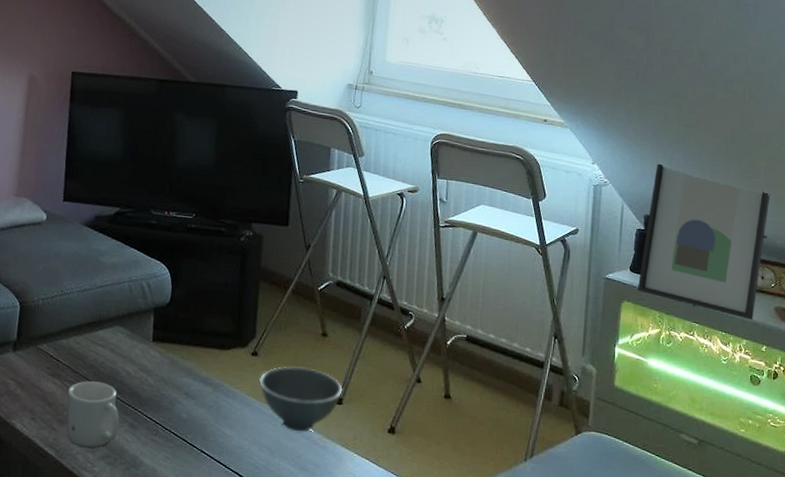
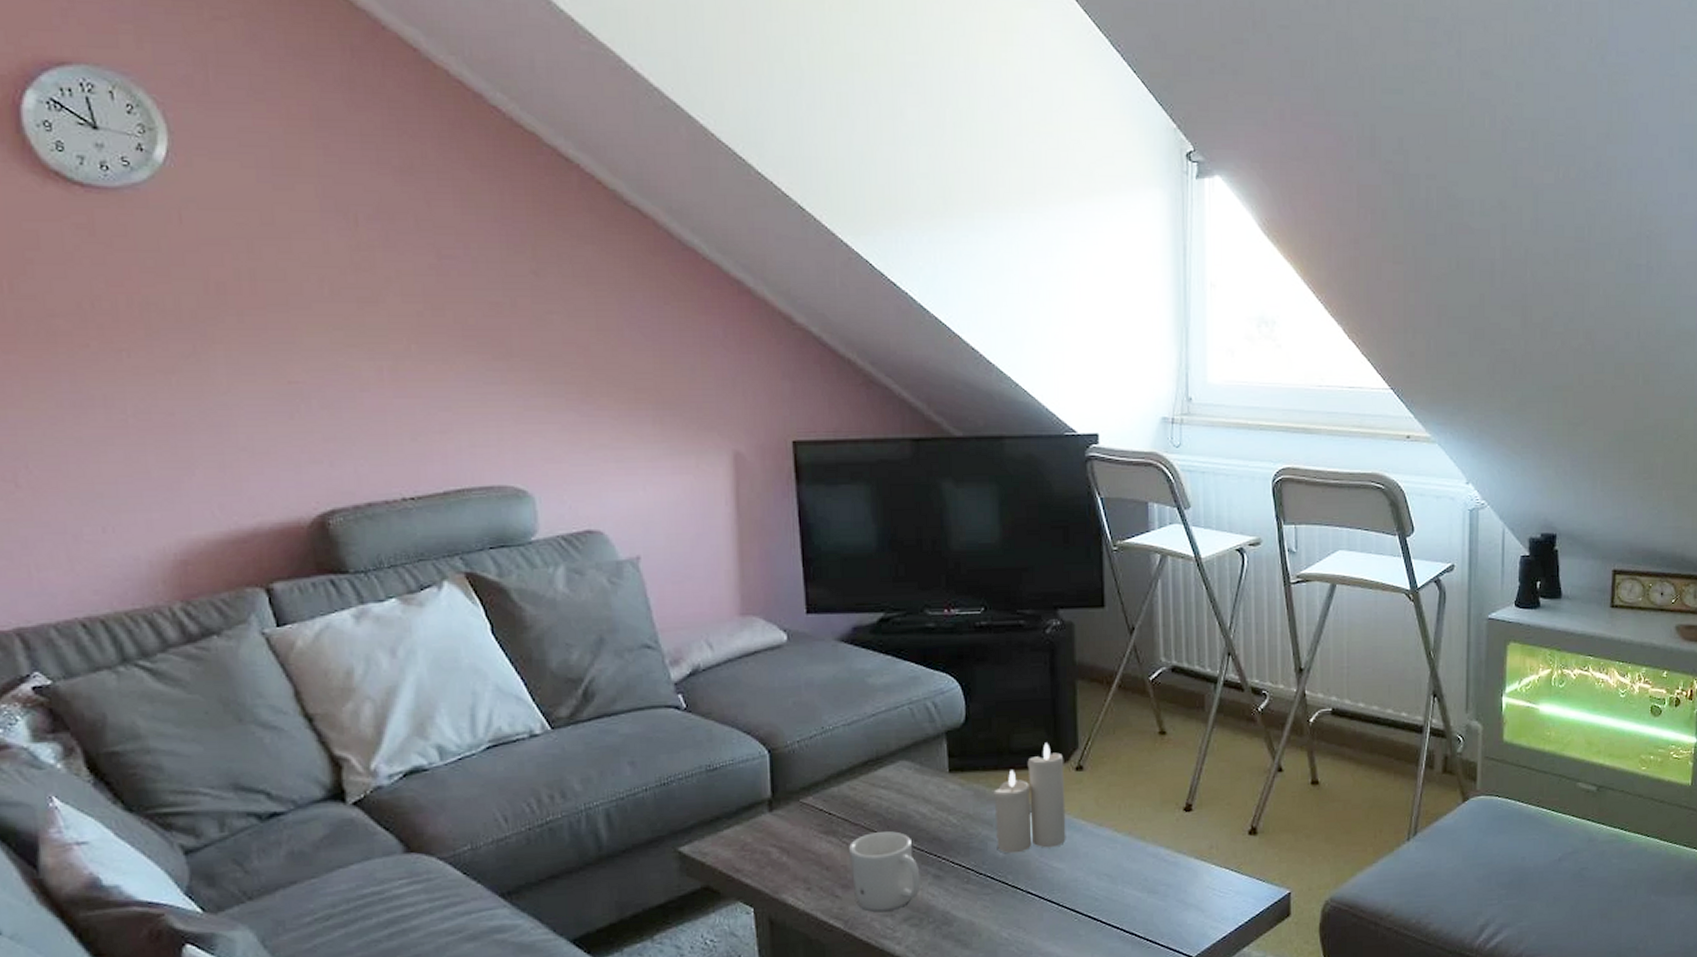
candle: none [182,329,243,417] -> present [993,743,1066,854]
bowl: present [258,366,343,432] -> none [1087,775,1191,851]
picture frame: present [638,164,770,320] -> none [1525,475,1669,644]

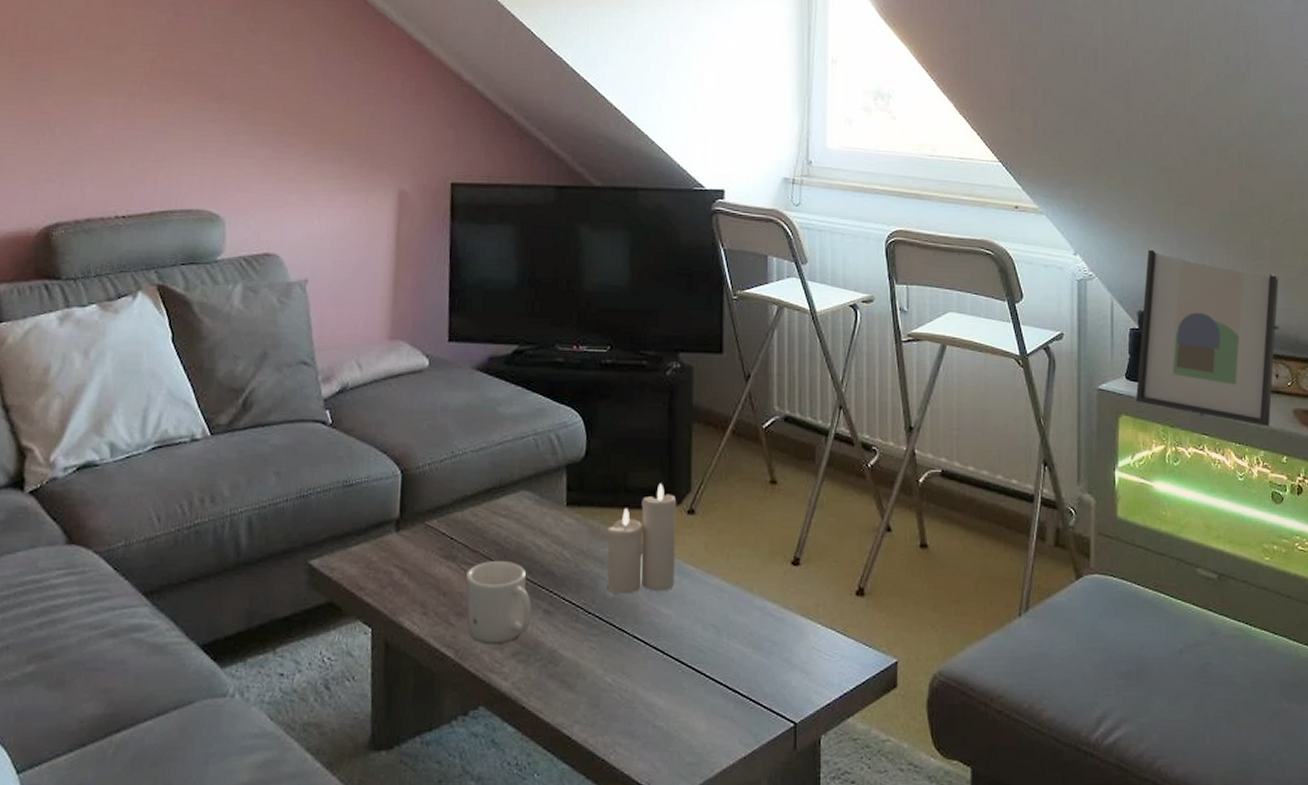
picture frame: none [1525,475,1669,644] -> present [1136,250,1280,427]

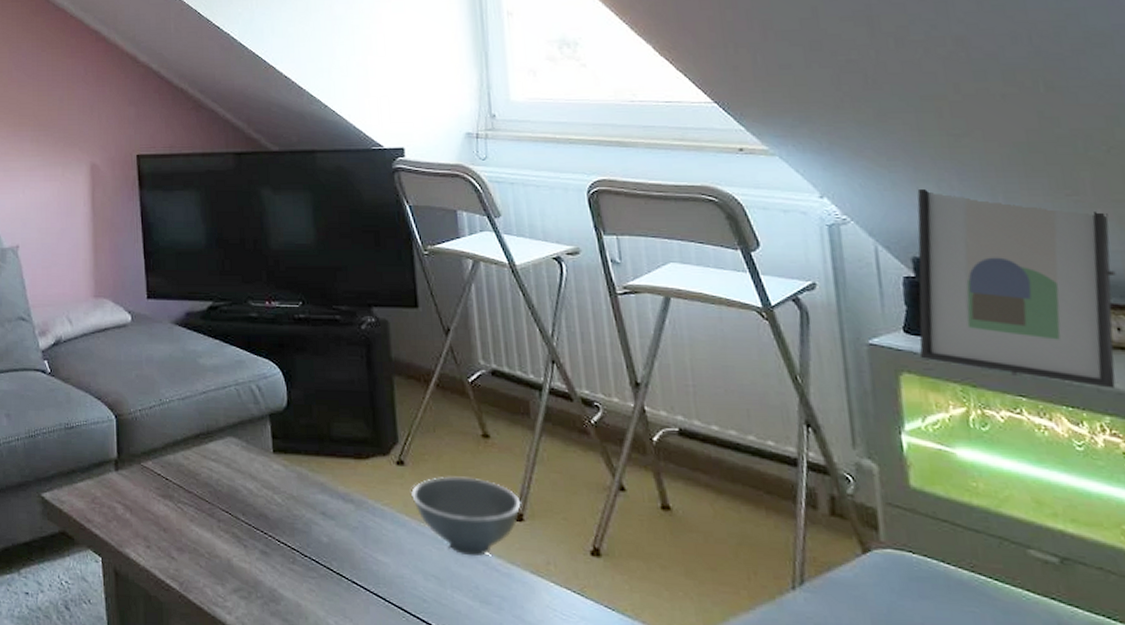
mug: present [465,561,532,645] -> none [182,502,249,580]
candle: present [607,483,677,595] -> none [316,434,390,541]
bowl: none [697,523,799,603] -> present [410,476,521,556]

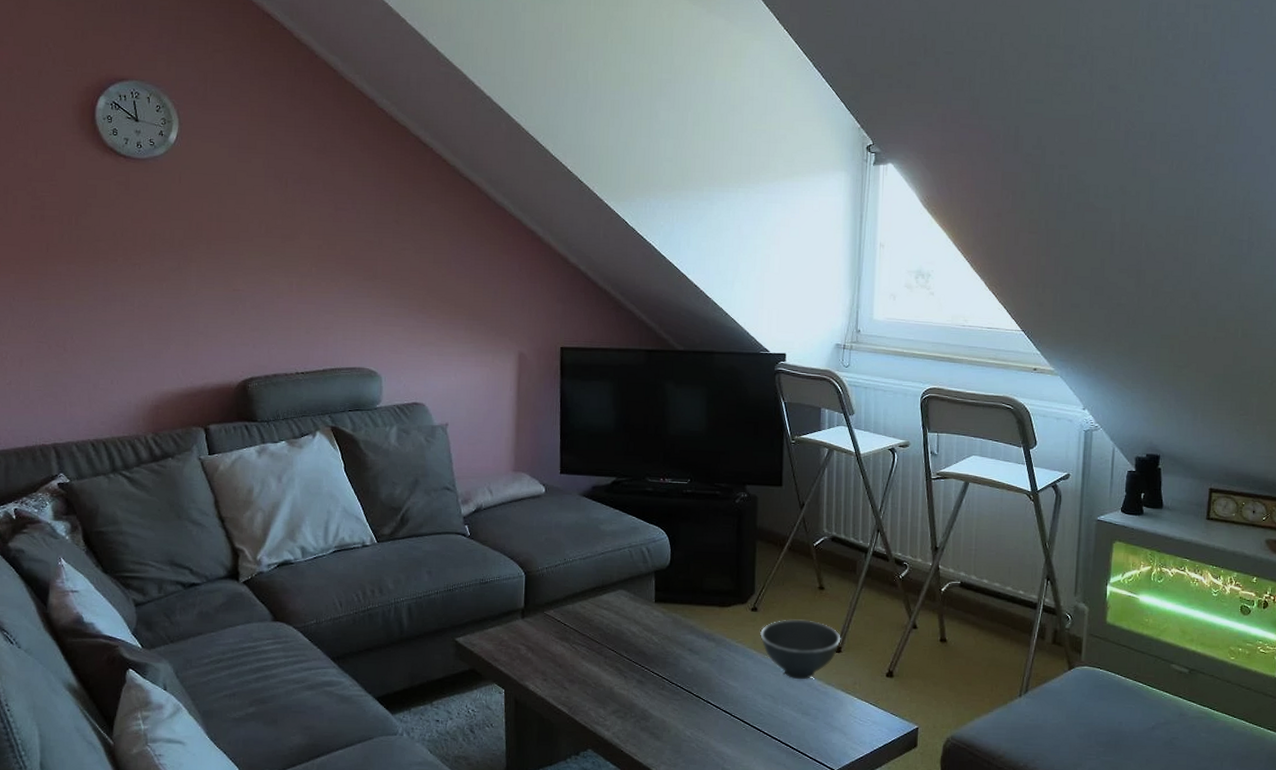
picture frame: present [917,190,1116,388] -> none [1129,406,1263,553]

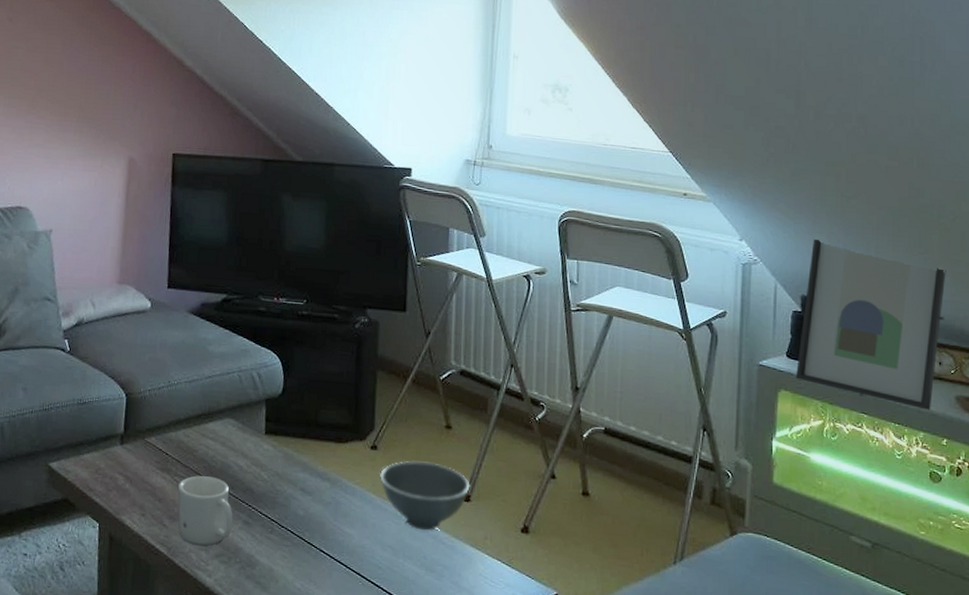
mug: none [576,642,628,704] -> present [177,475,233,546]
picture frame: none [1129,406,1263,553] -> present [796,240,946,410]

